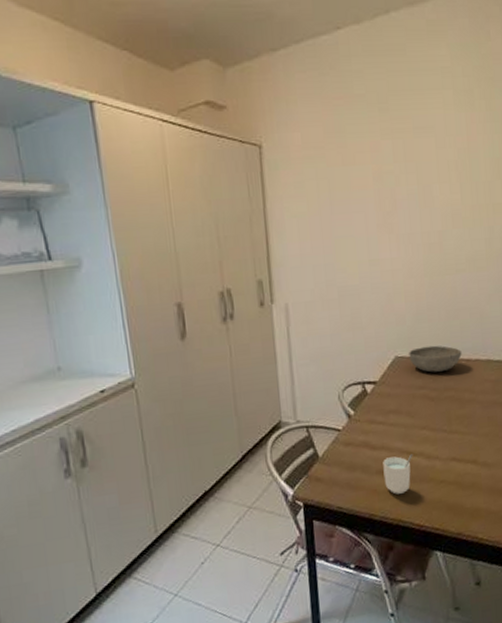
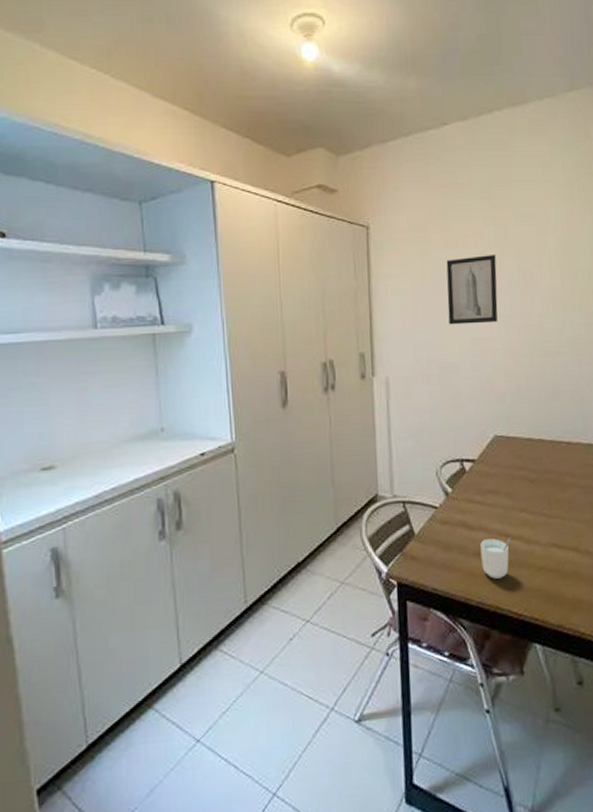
wall art: none [343,169,397,247] -> present [446,254,498,325]
bowl: present [409,345,462,373] -> none [508,426,562,454]

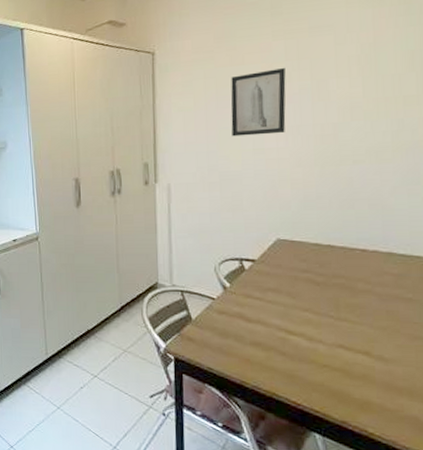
cup: present [480,537,512,579] -> none [258,332,292,369]

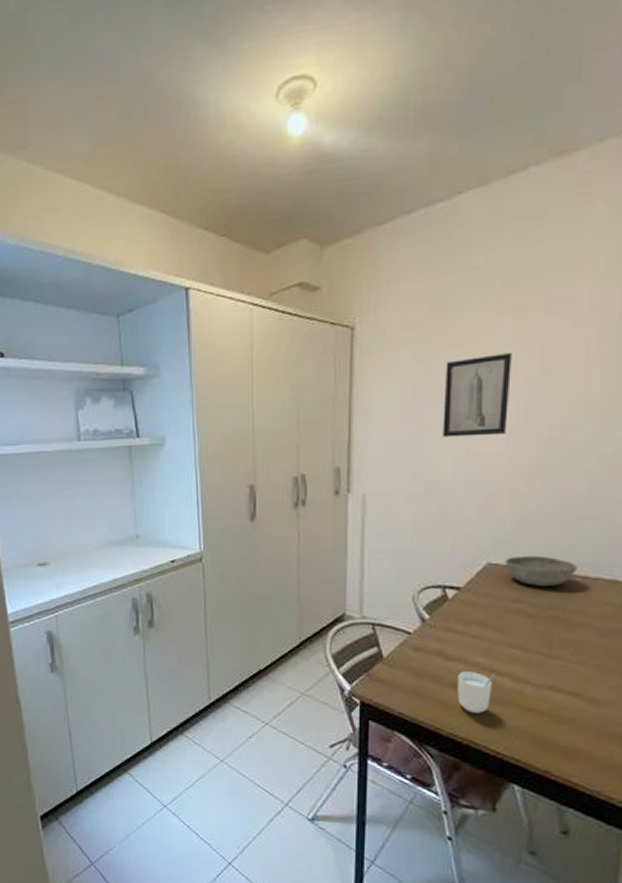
cup: none [258,332,292,369] -> present [457,671,497,713]
bowl: none [293,232,356,258] -> present [505,555,577,586]

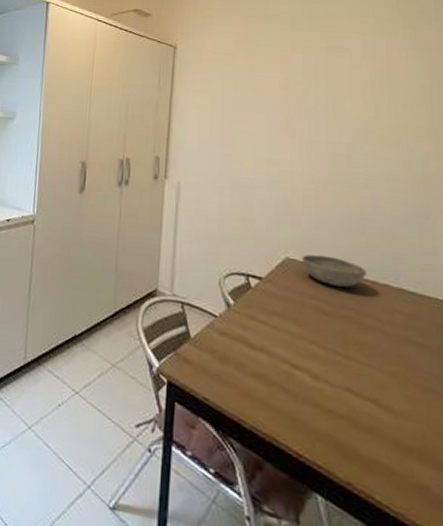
wall art: present [443,352,512,438] -> none [246,81,302,146]
cup: present [457,671,497,713] -> none [260,362,297,409]

